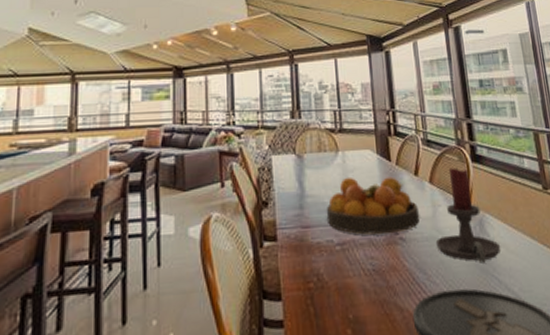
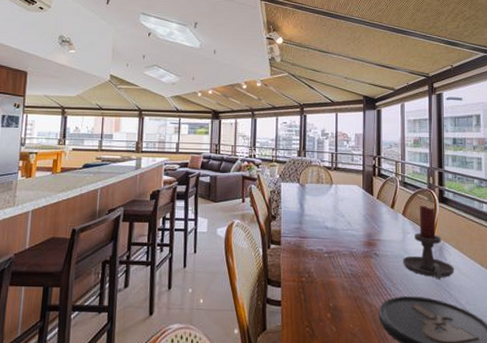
fruit bowl: present [326,176,420,235] -> none [319,204,392,250]

